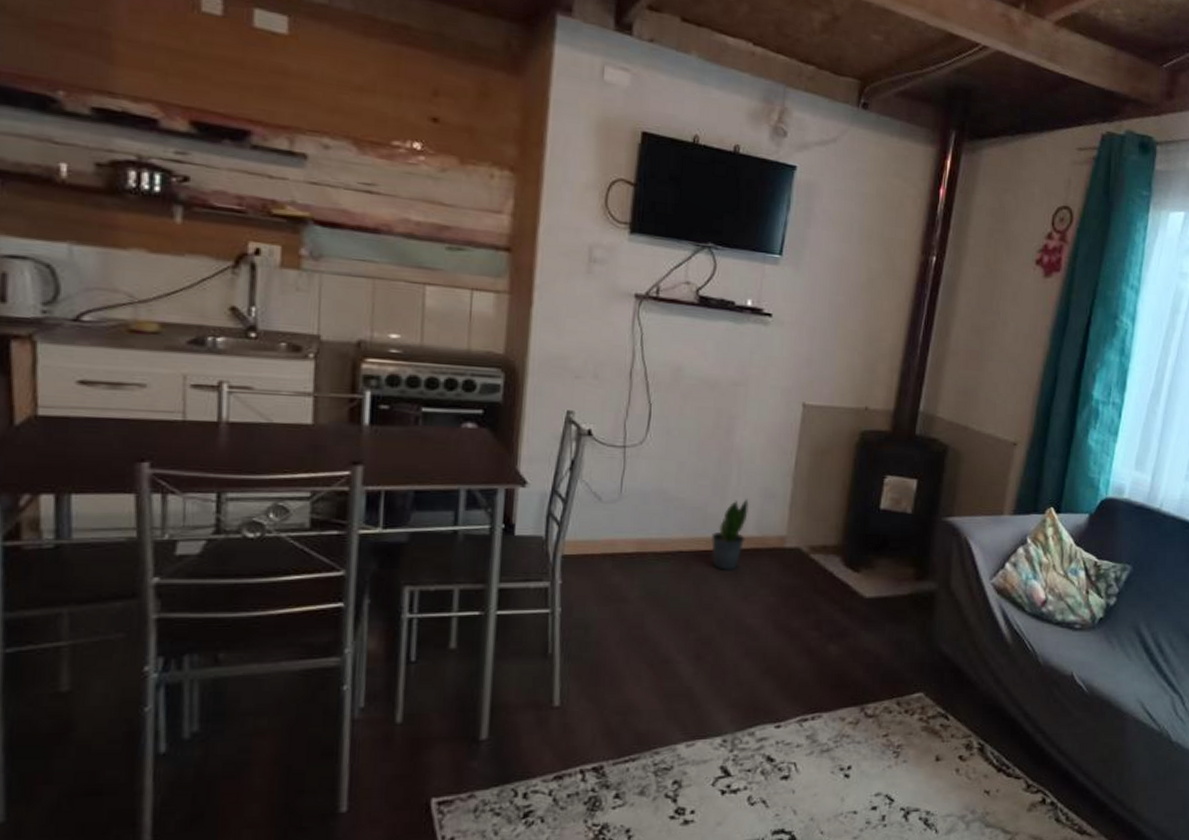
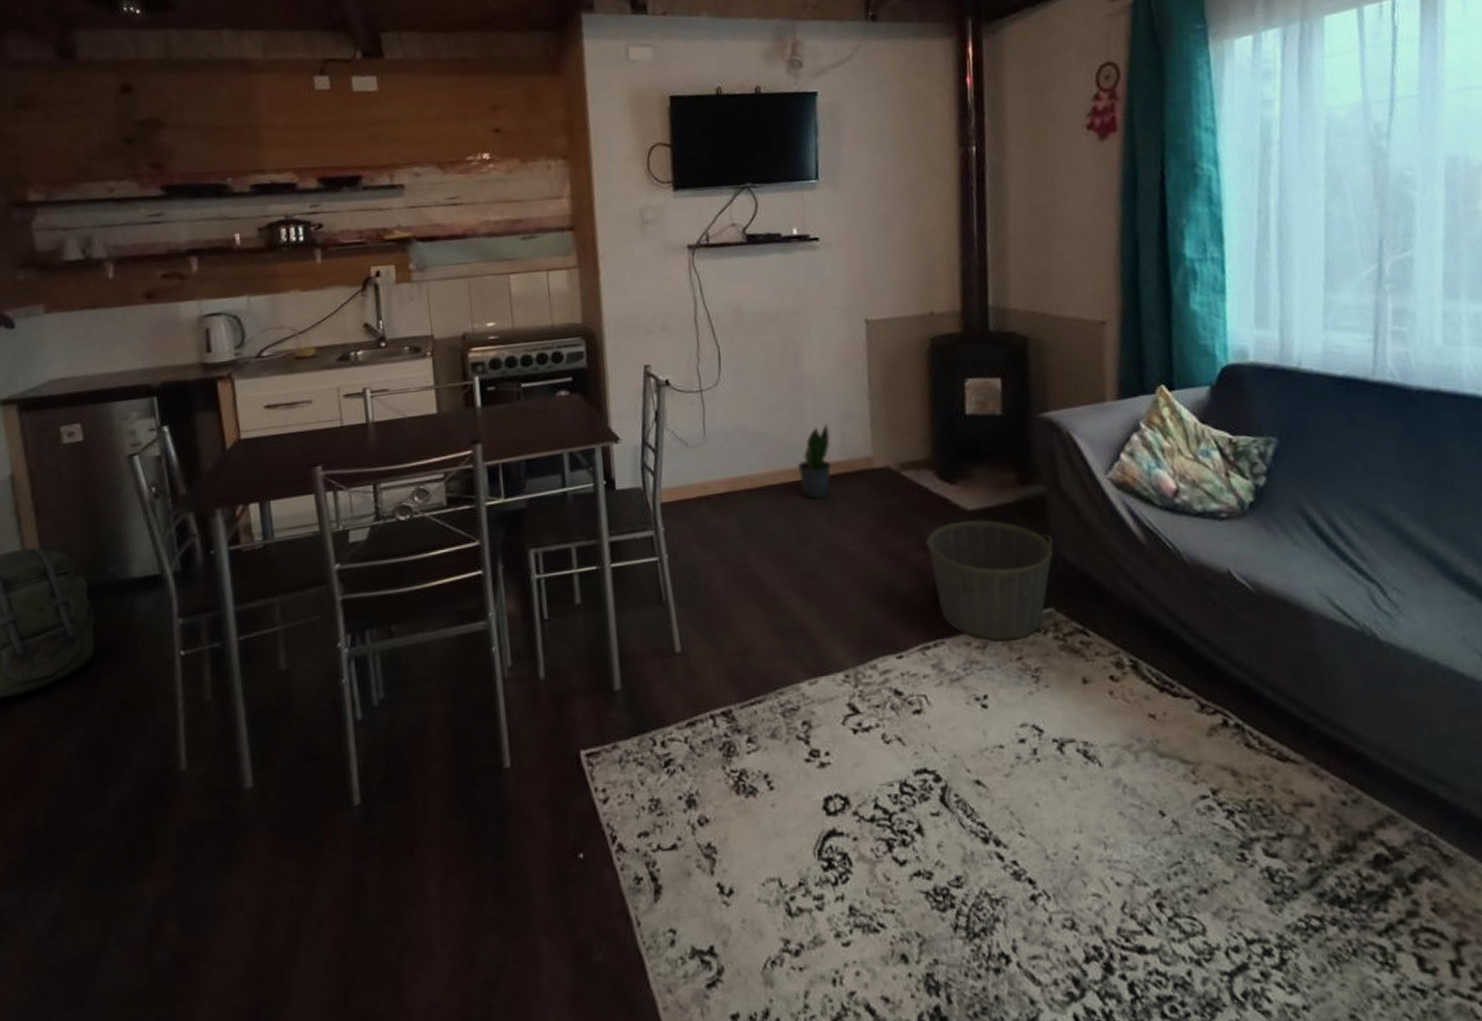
basket: none [821,606,934,719] -> present [925,519,1054,642]

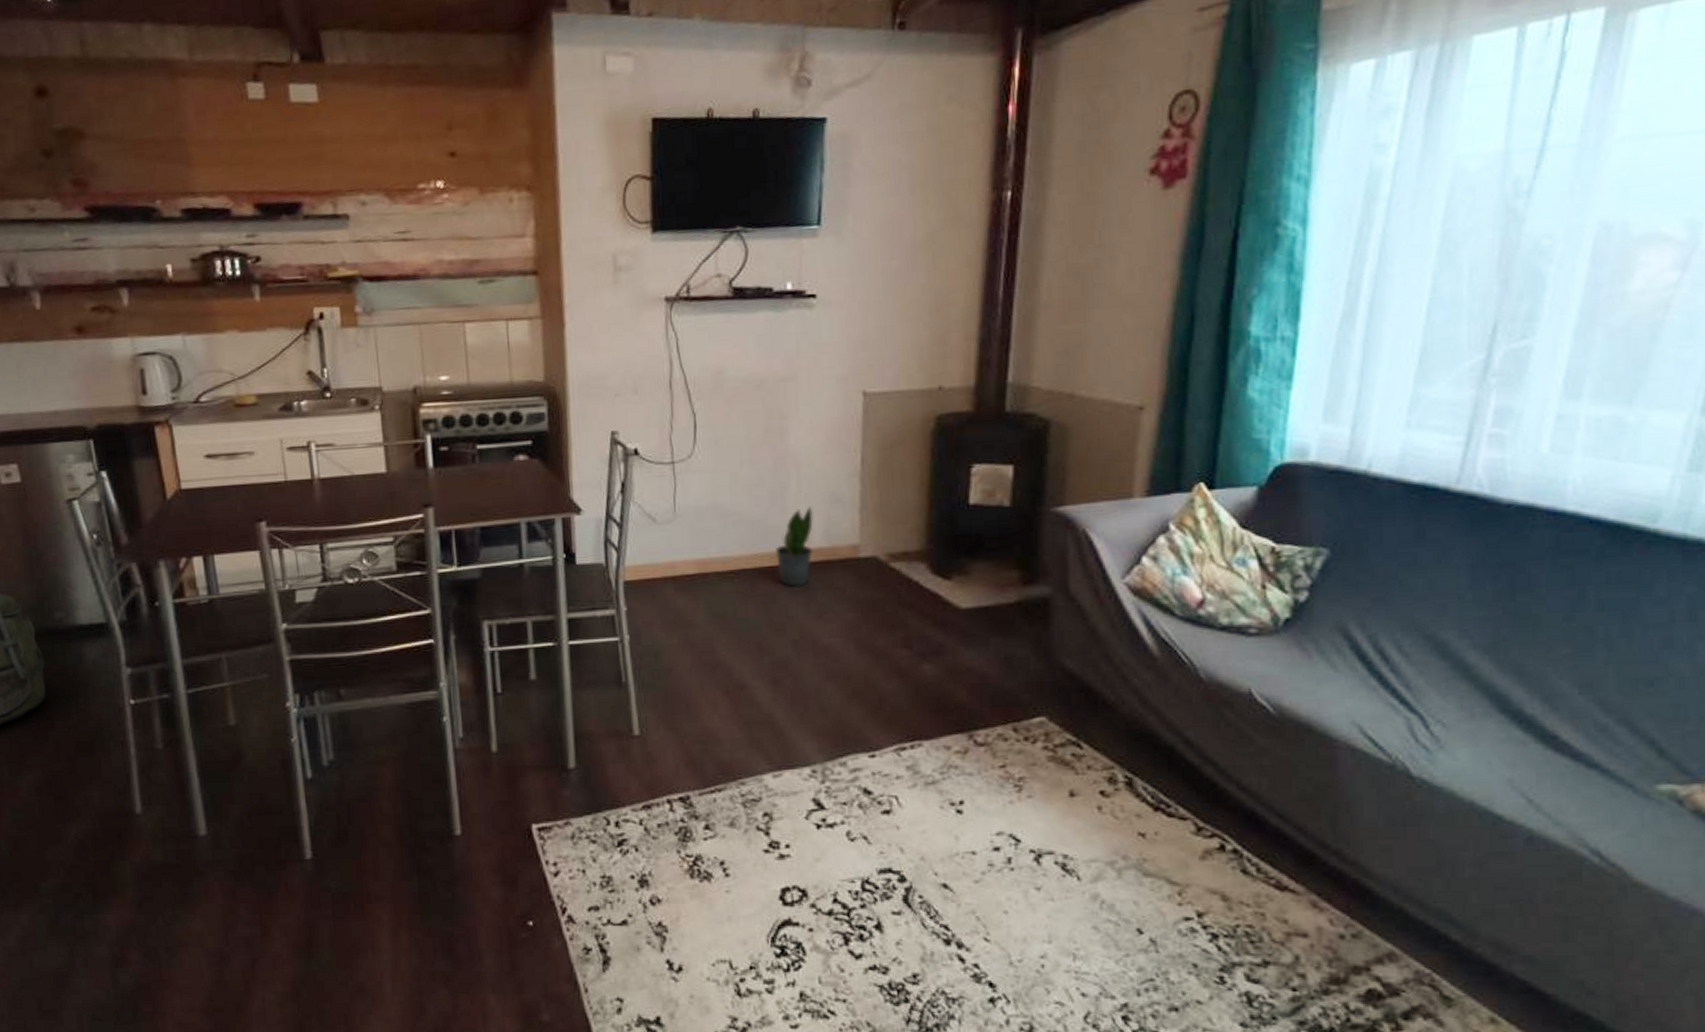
basket: present [925,519,1054,642] -> none [911,618,1053,748]

